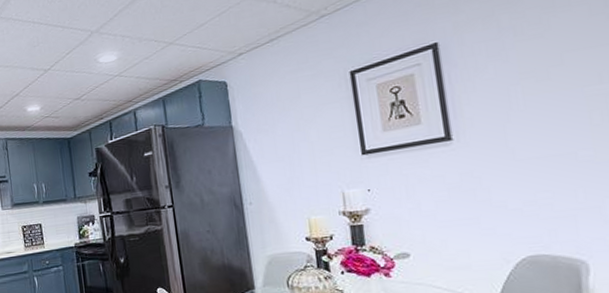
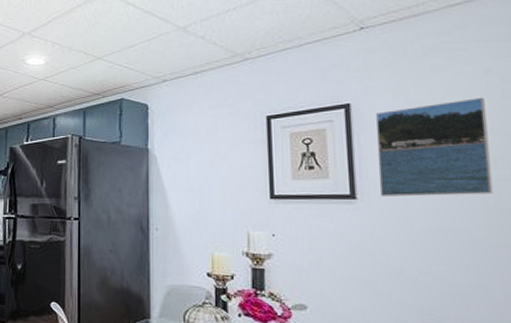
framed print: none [466,9,599,133] -> present [376,97,493,197]

